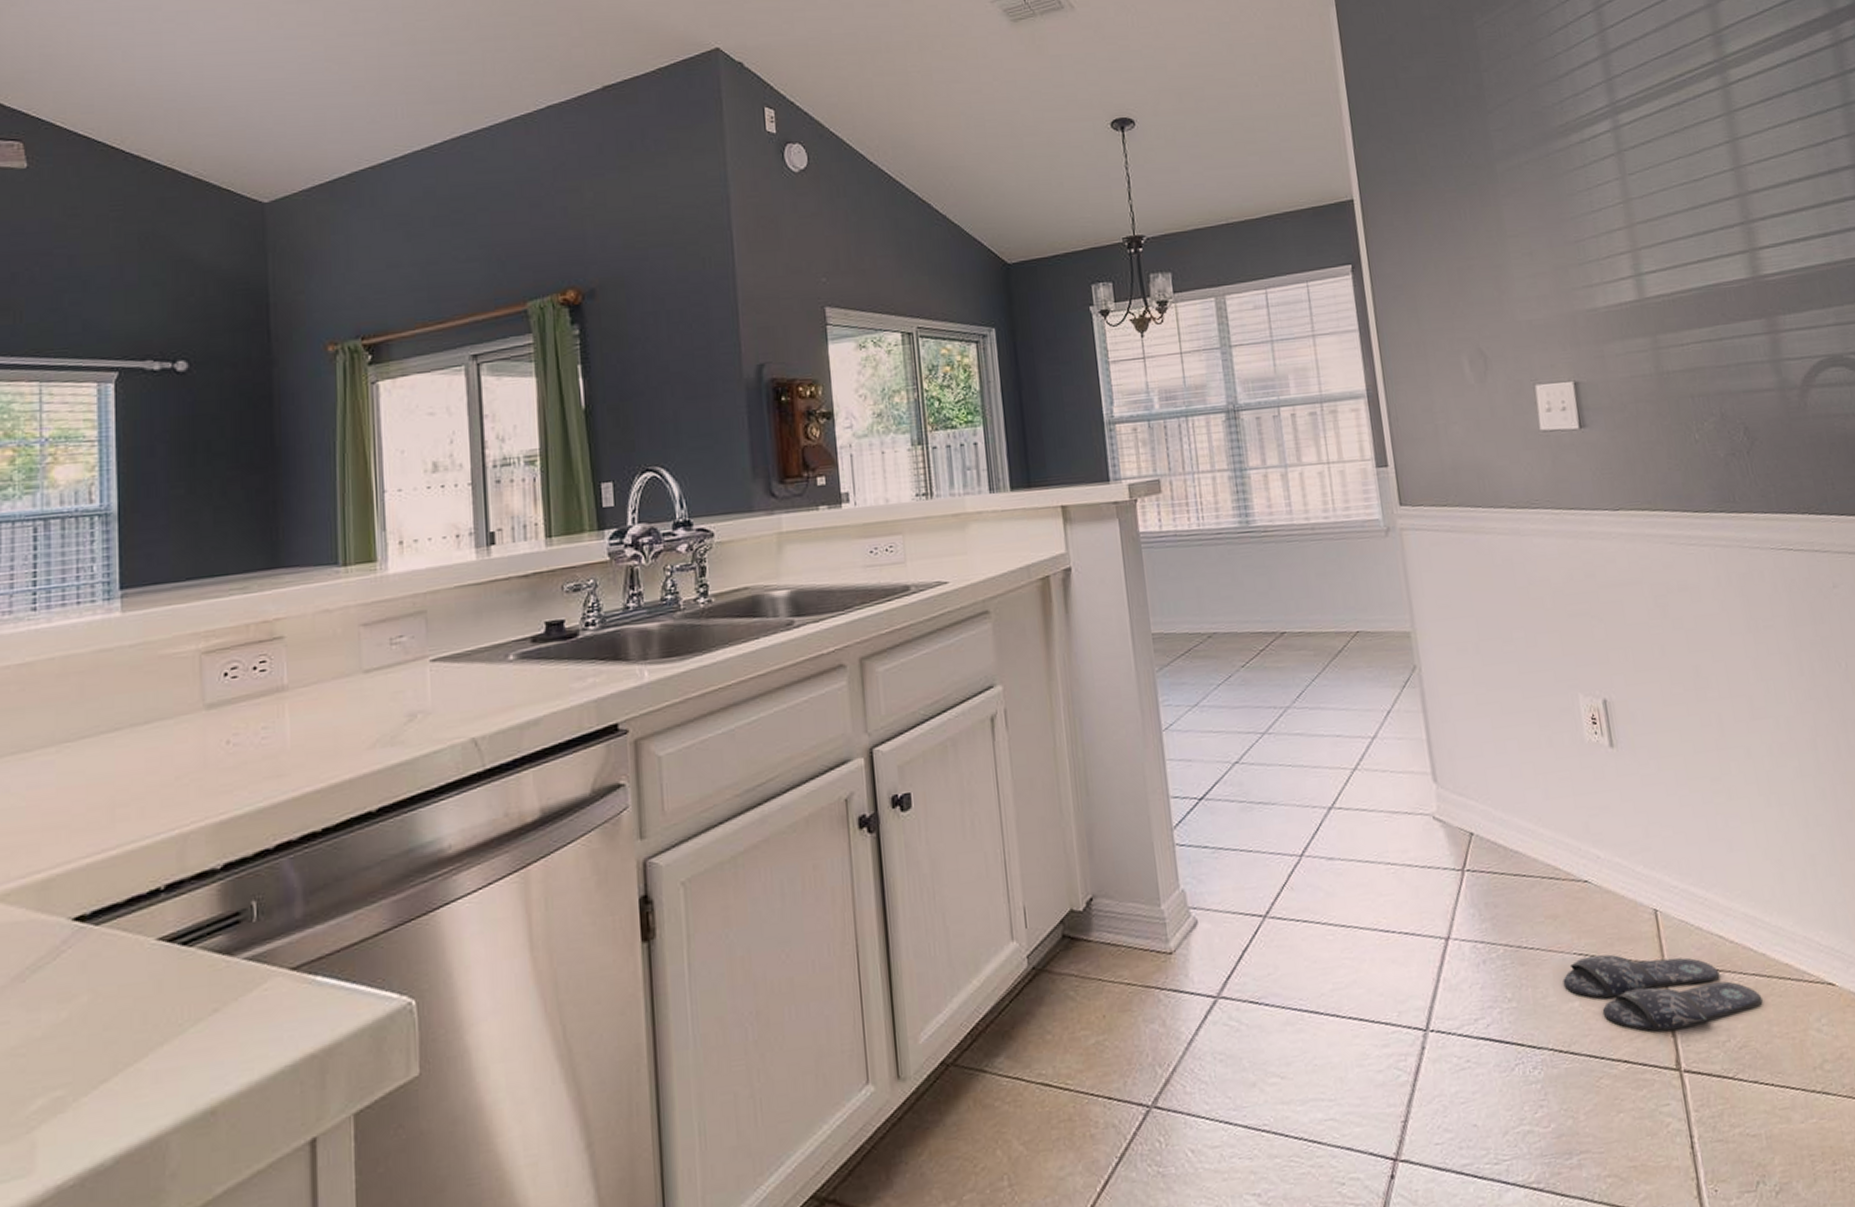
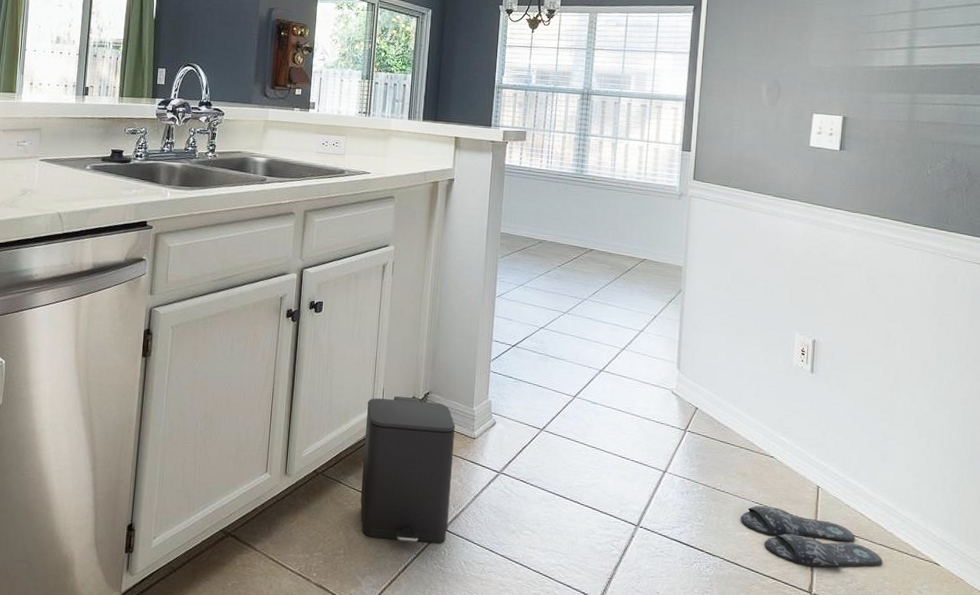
pedal bin: none [1003,909,1158,1149] -> present [360,395,456,544]

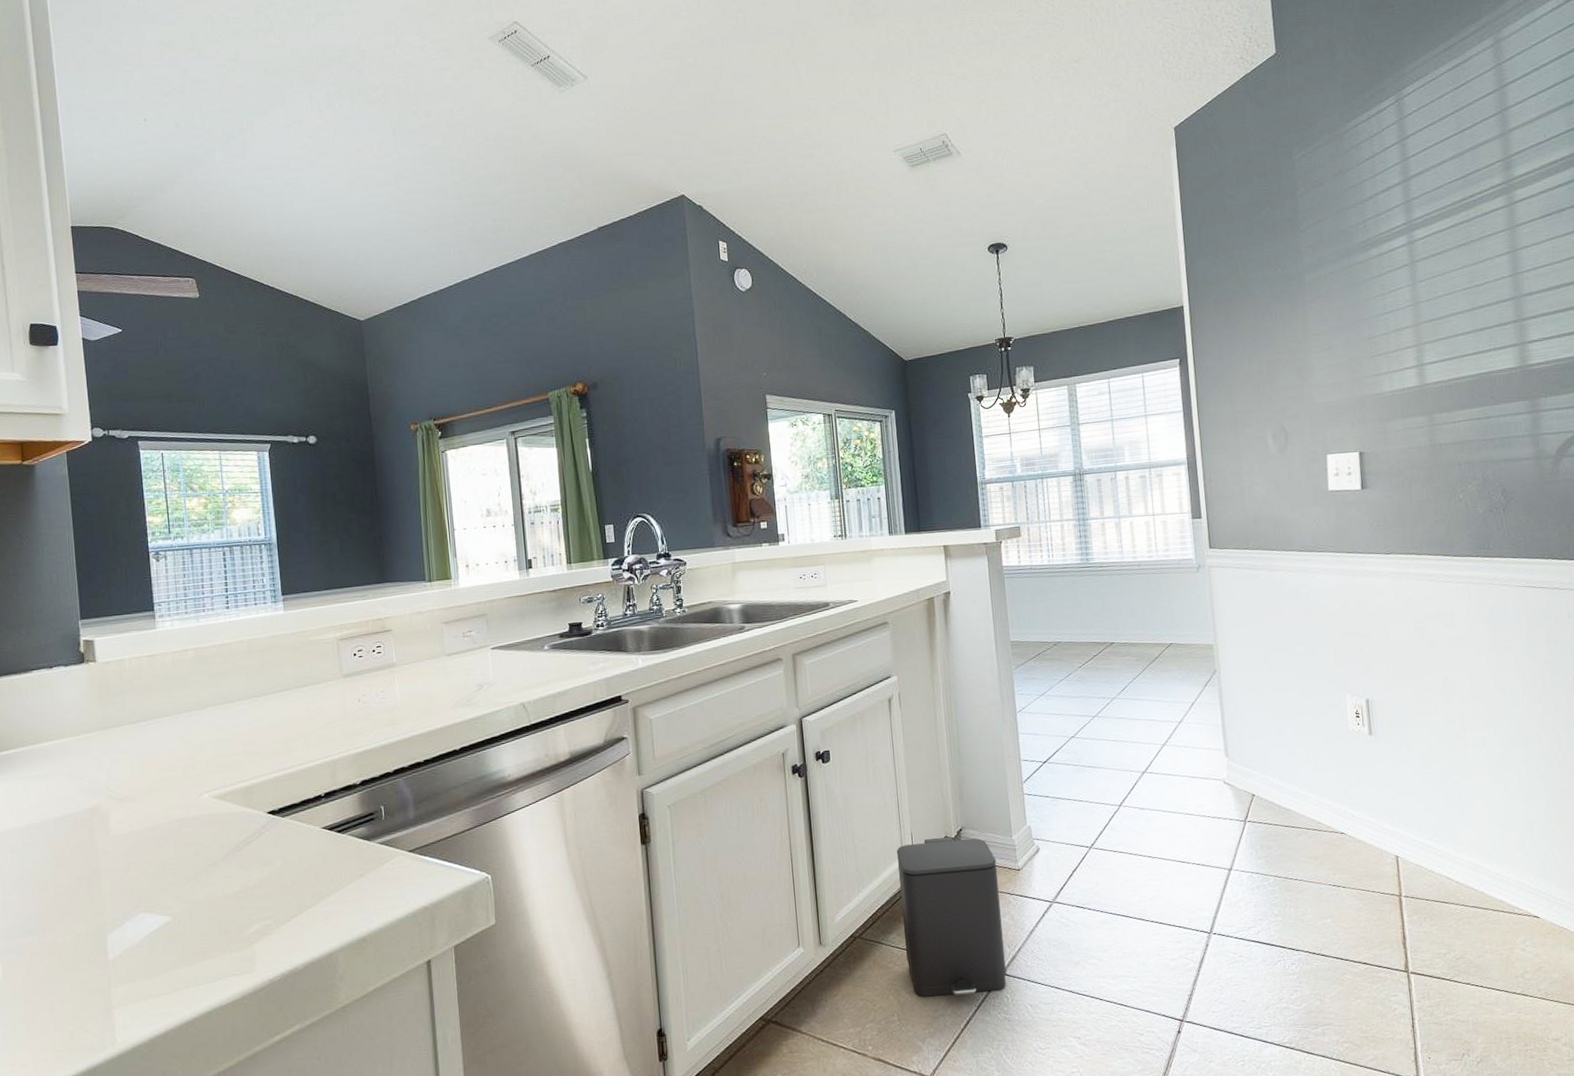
slippers: present [740,506,883,568] -> none [1319,886,1479,944]

